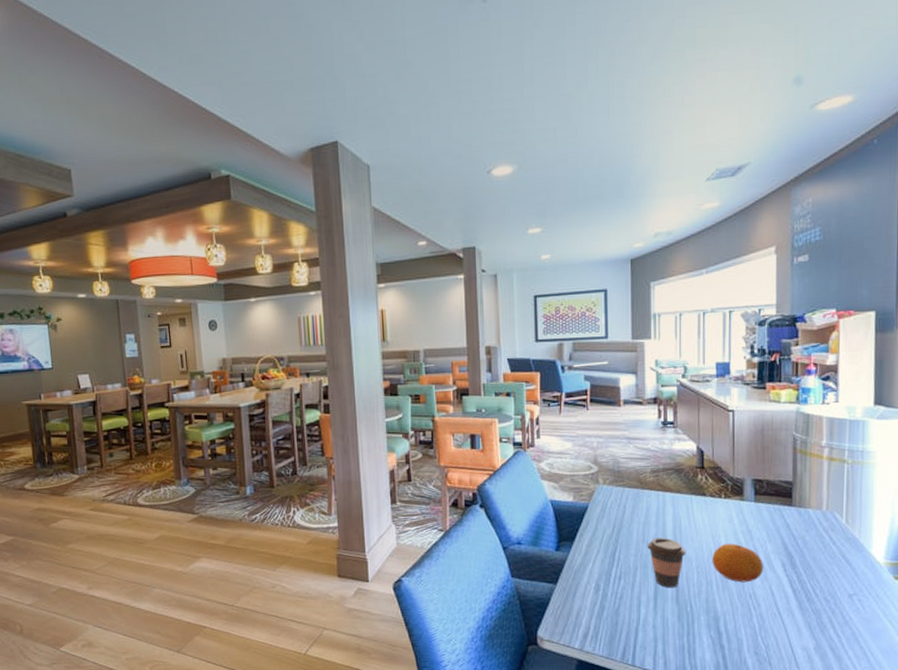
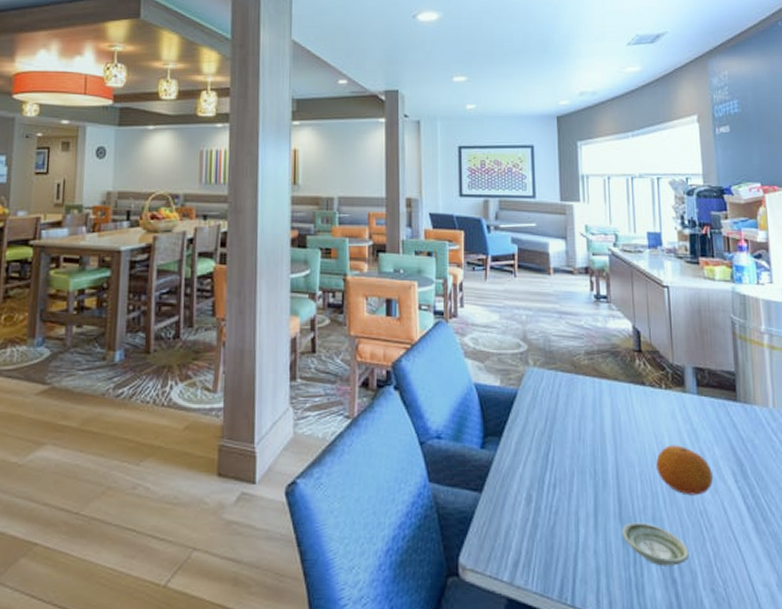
coffee cup: present [647,537,686,588] -> none [583,435,628,501]
saucer: none [678,603,737,636] -> present [622,522,689,566]

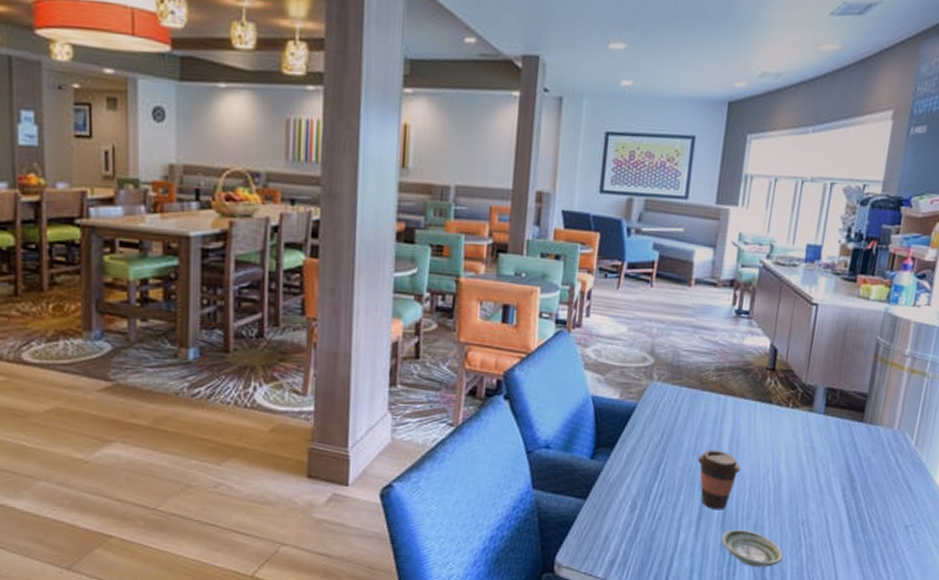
coffee cup: none [583,435,628,501] -> present [697,450,741,510]
fruit: present [656,445,713,496] -> none [767,461,822,507]

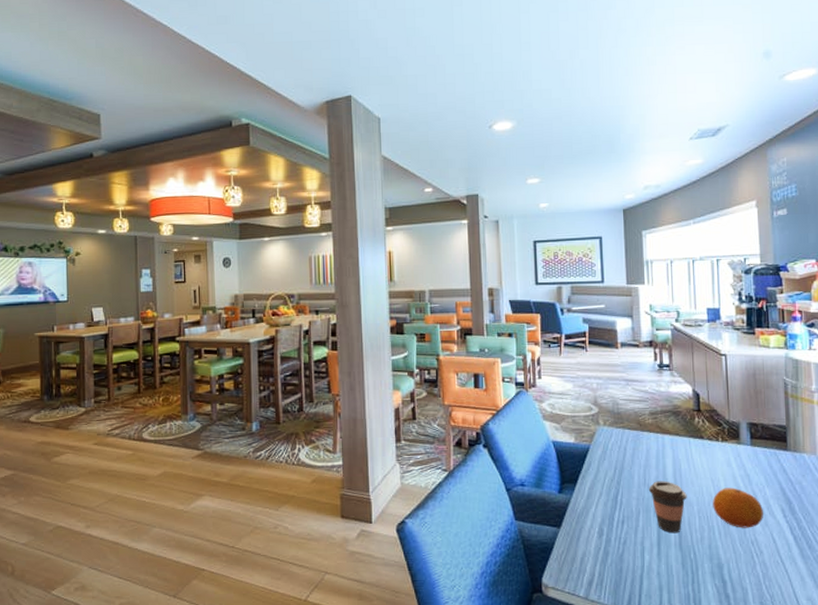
saucer: present [721,529,784,567] -> none [682,550,741,585]
fruit: none [767,461,822,507] -> present [713,487,763,528]

